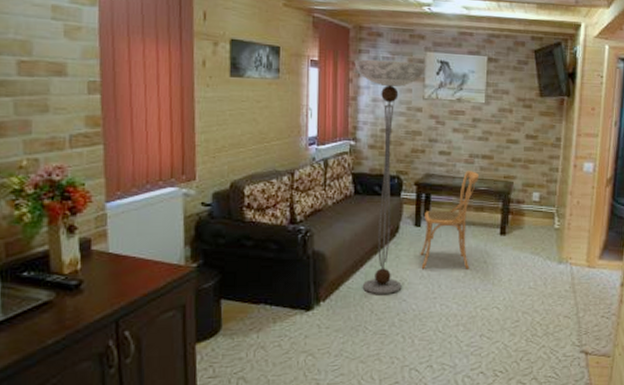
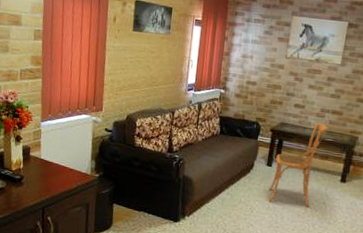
floor lamp: present [354,59,427,295] -> none [219,20,293,219]

